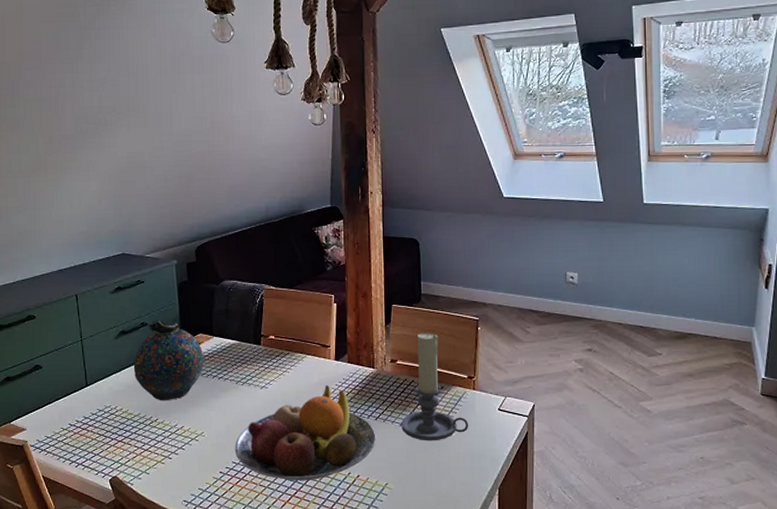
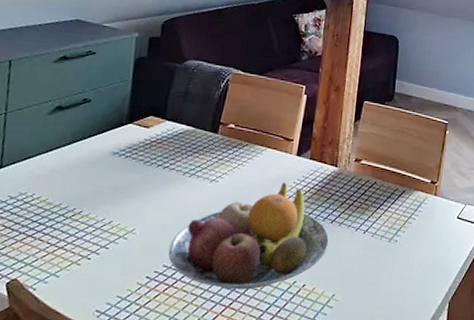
snuff bottle: present [133,320,204,401] -> none [63,97,152,191]
candle holder: present [400,332,469,441] -> none [356,132,427,249]

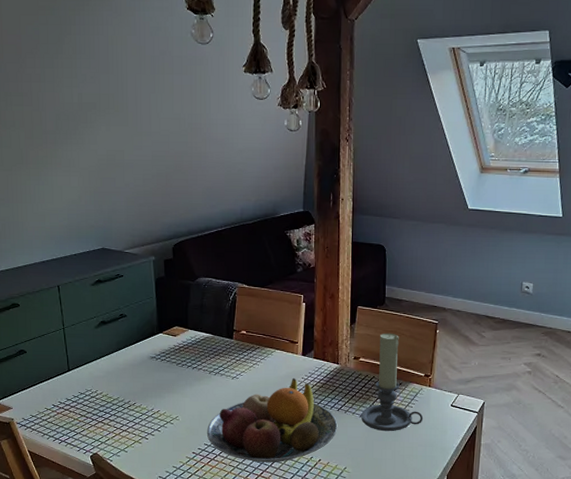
candle holder: none [356,132,427,249] -> present [360,333,423,432]

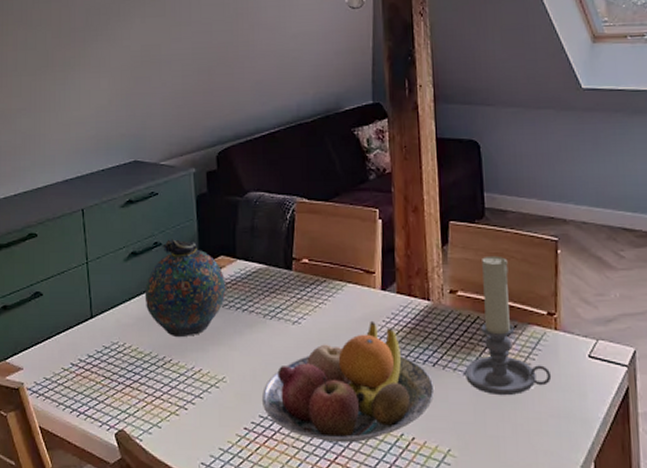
snuff bottle: none [113,312,179,387] -> present [145,239,226,338]

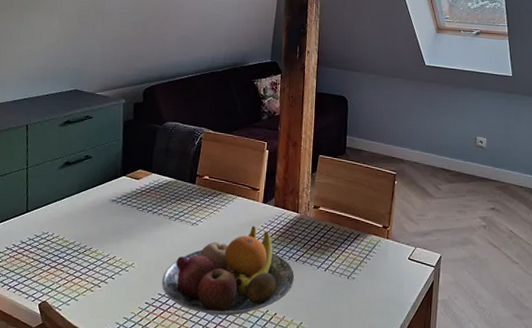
snuff bottle: present [145,239,226,338] -> none [73,154,142,231]
candle holder: present [464,255,552,396] -> none [318,182,381,285]

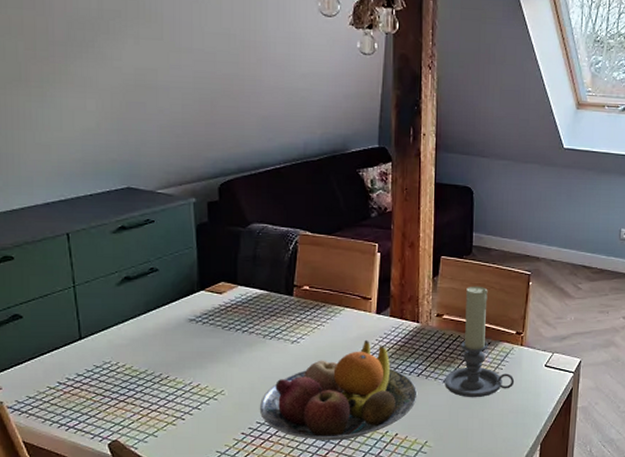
candle holder: none [318,182,381,285] -> present [443,286,515,398]

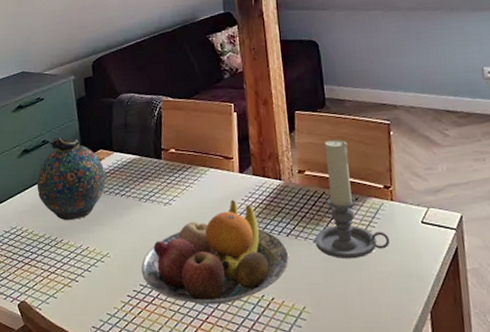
snuff bottle: none [139,265,226,357] -> present [36,137,106,221]

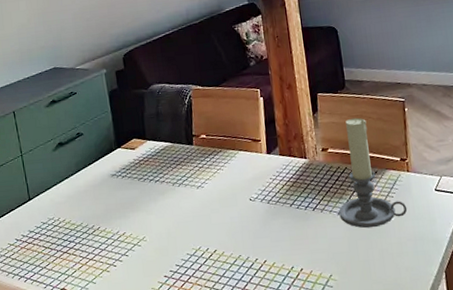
snuff bottle: present [36,137,106,221] -> none [72,129,140,209]
fruit bowl: present [141,199,290,305] -> none [176,179,316,280]

